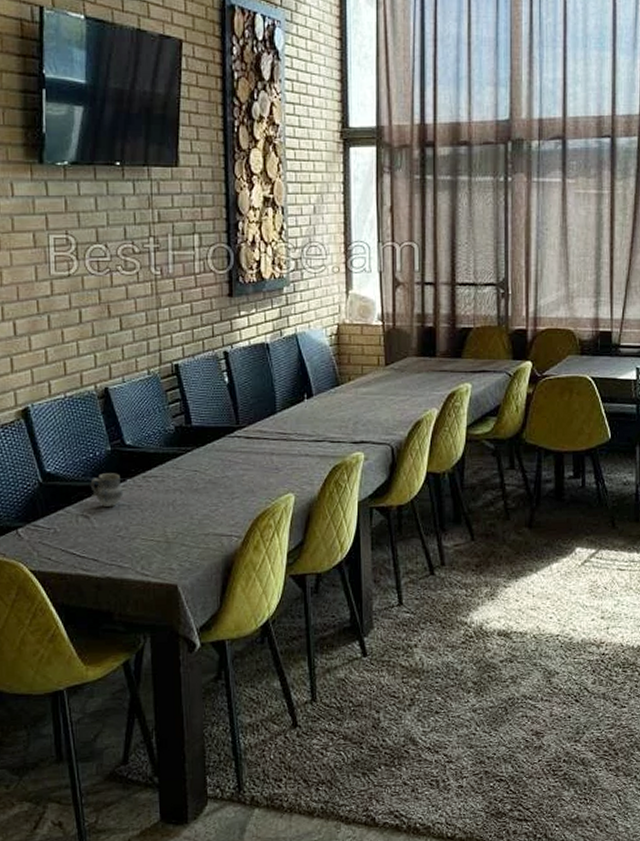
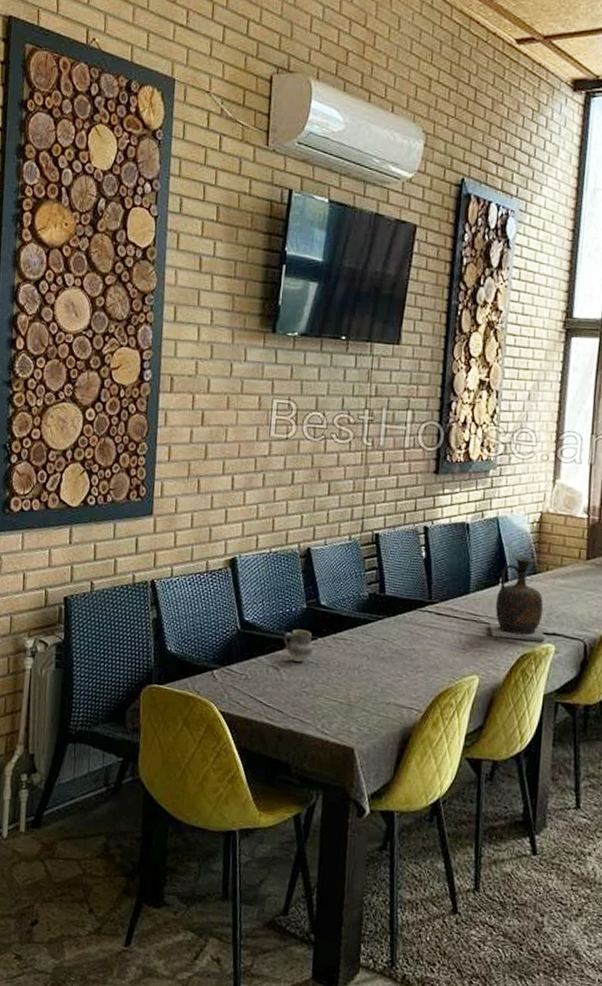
vase: none [299,370,354,453] -> present [489,556,545,642]

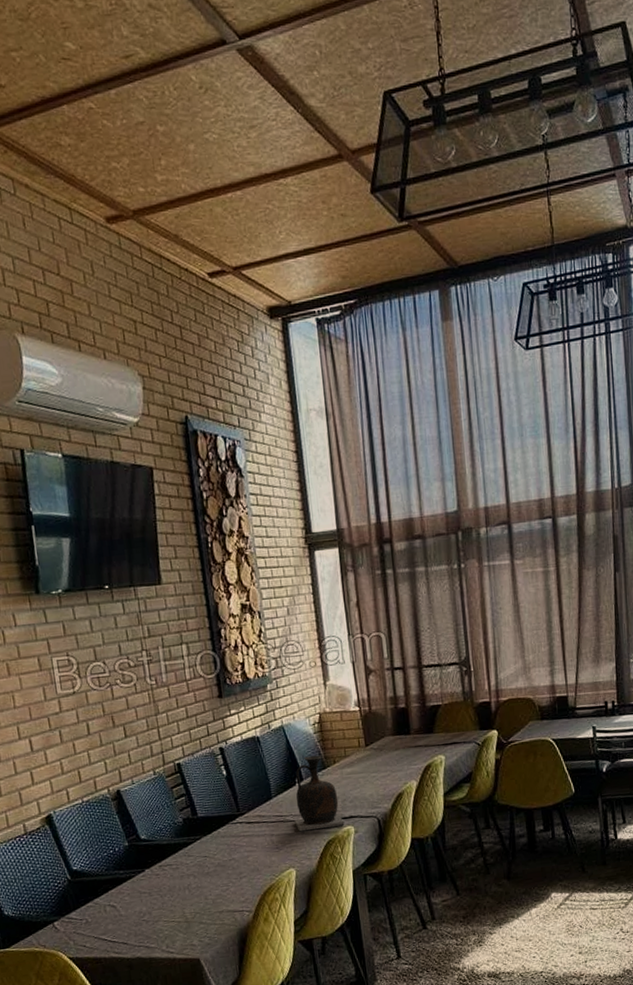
cup: present [283,629,313,662] -> none [113,865,144,896]

